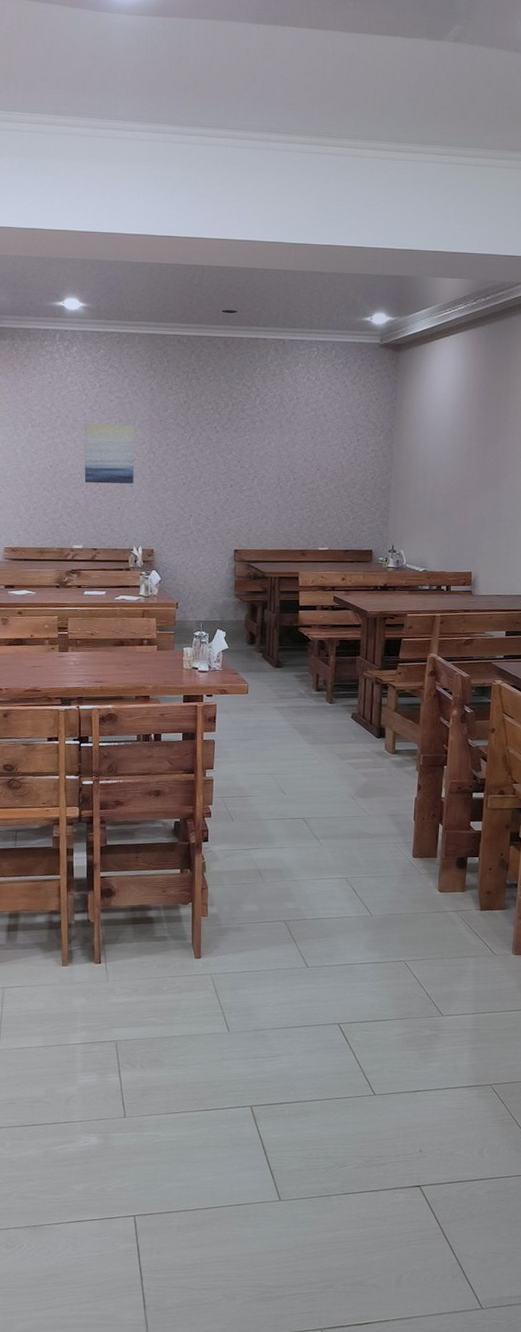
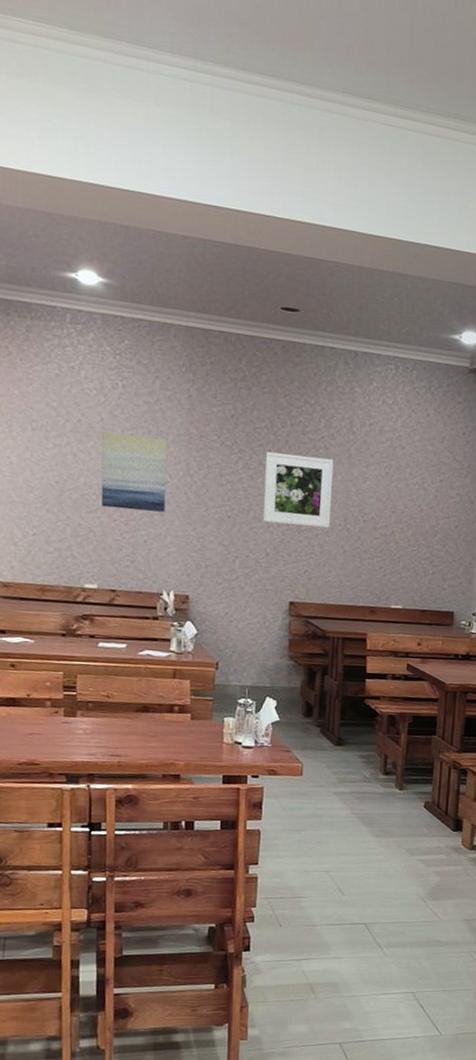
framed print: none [211,428,268,487] -> present [262,452,334,528]

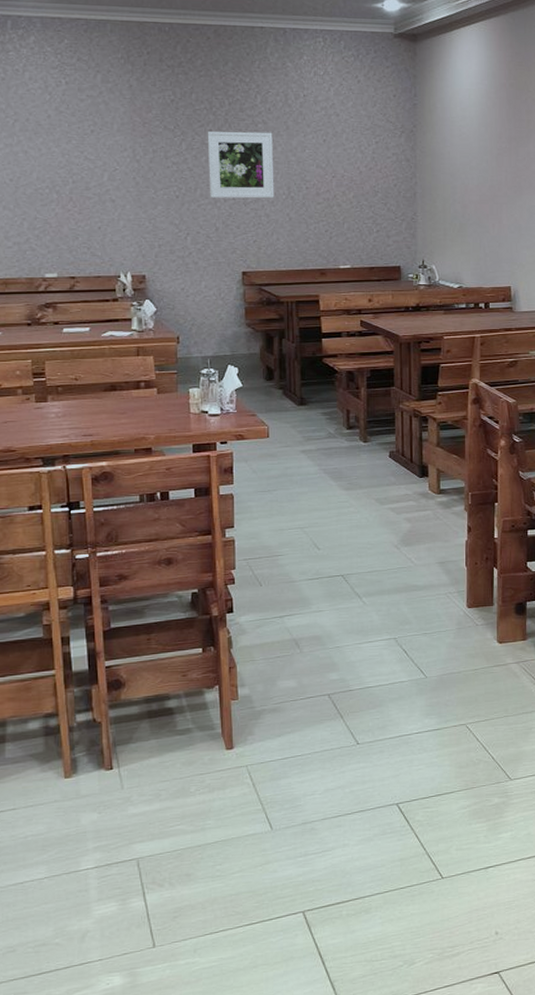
wall art: present [101,432,167,512] -> none [50,127,116,199]

